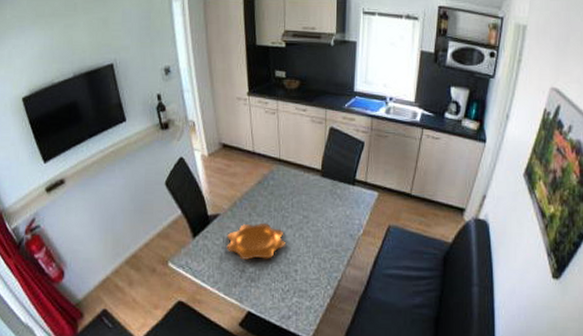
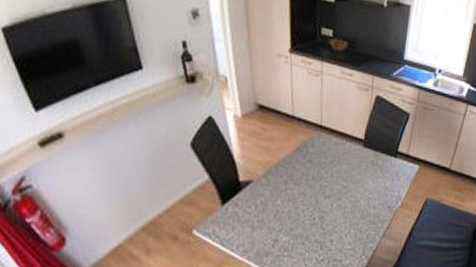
decorative bowl: present [226,222,285,260] -> none [259,191,322,229]

